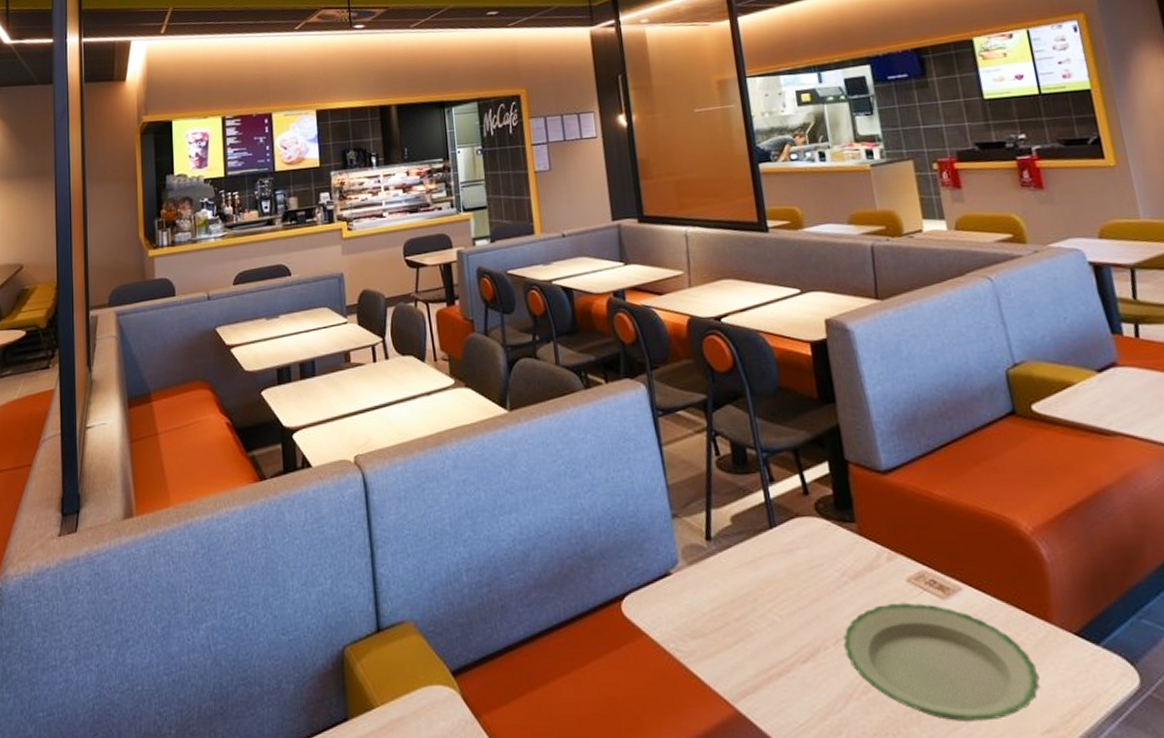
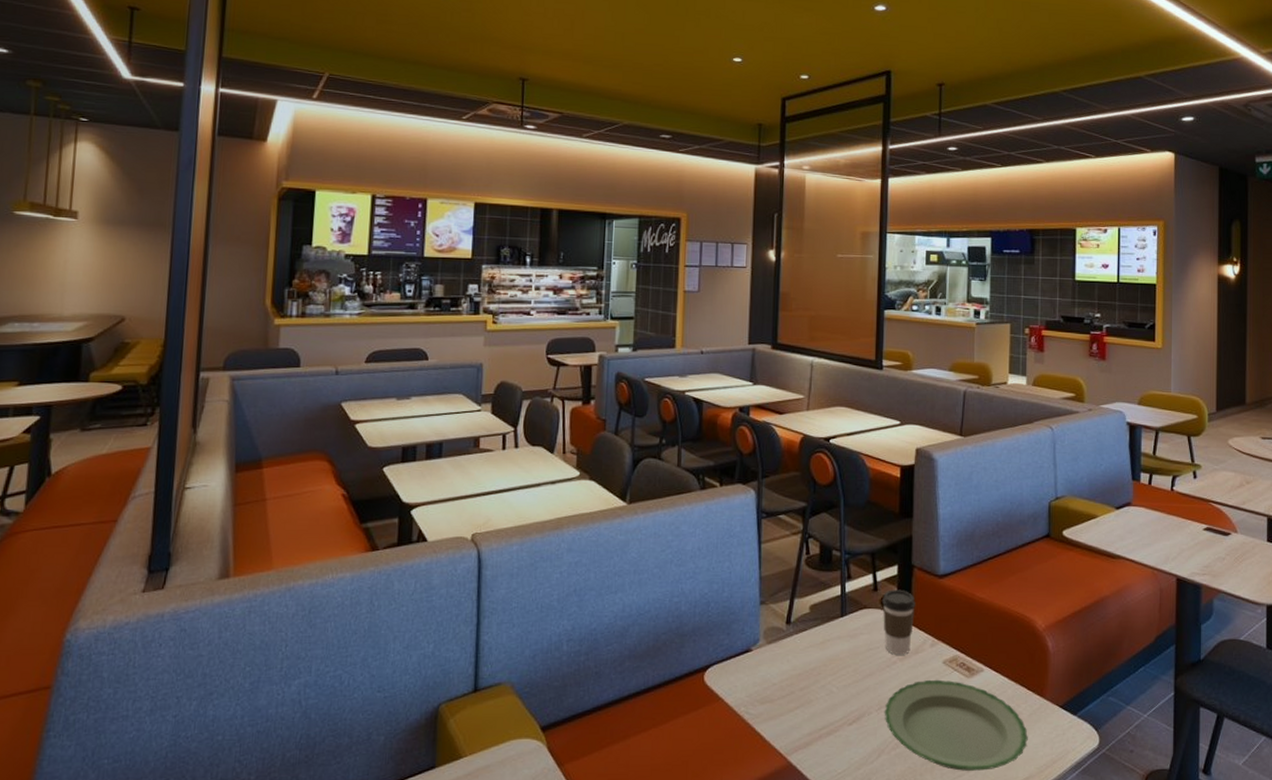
coffee cup: none [816,491,863,573] -> present [882,589,916,655]

